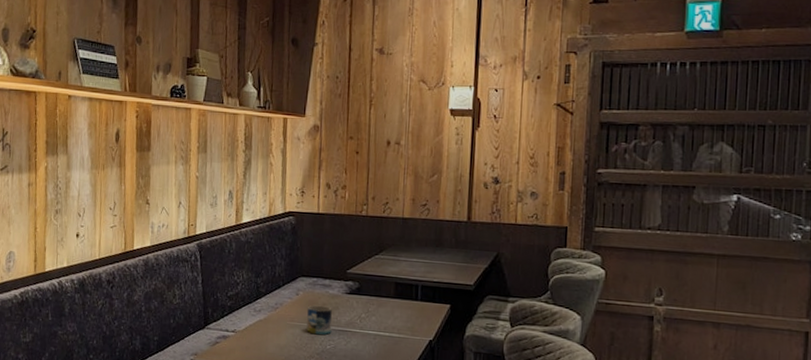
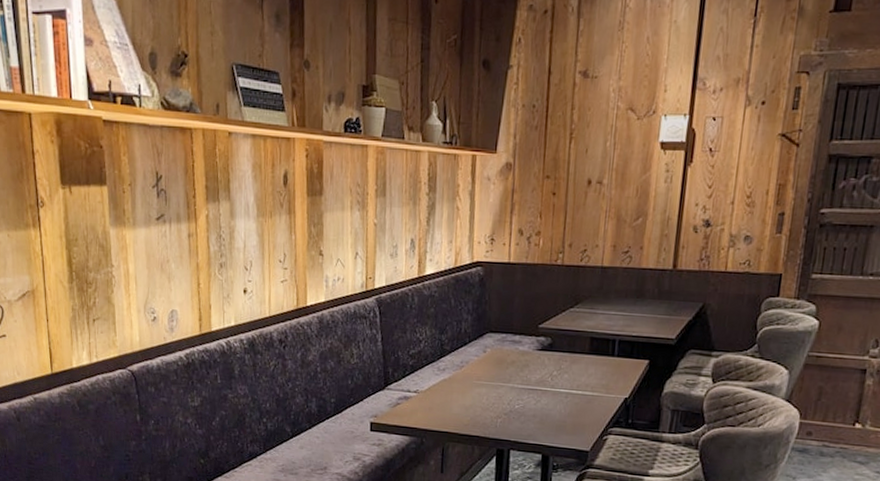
mug: present [306,305,333,335] -> none [494,362,522,395]

